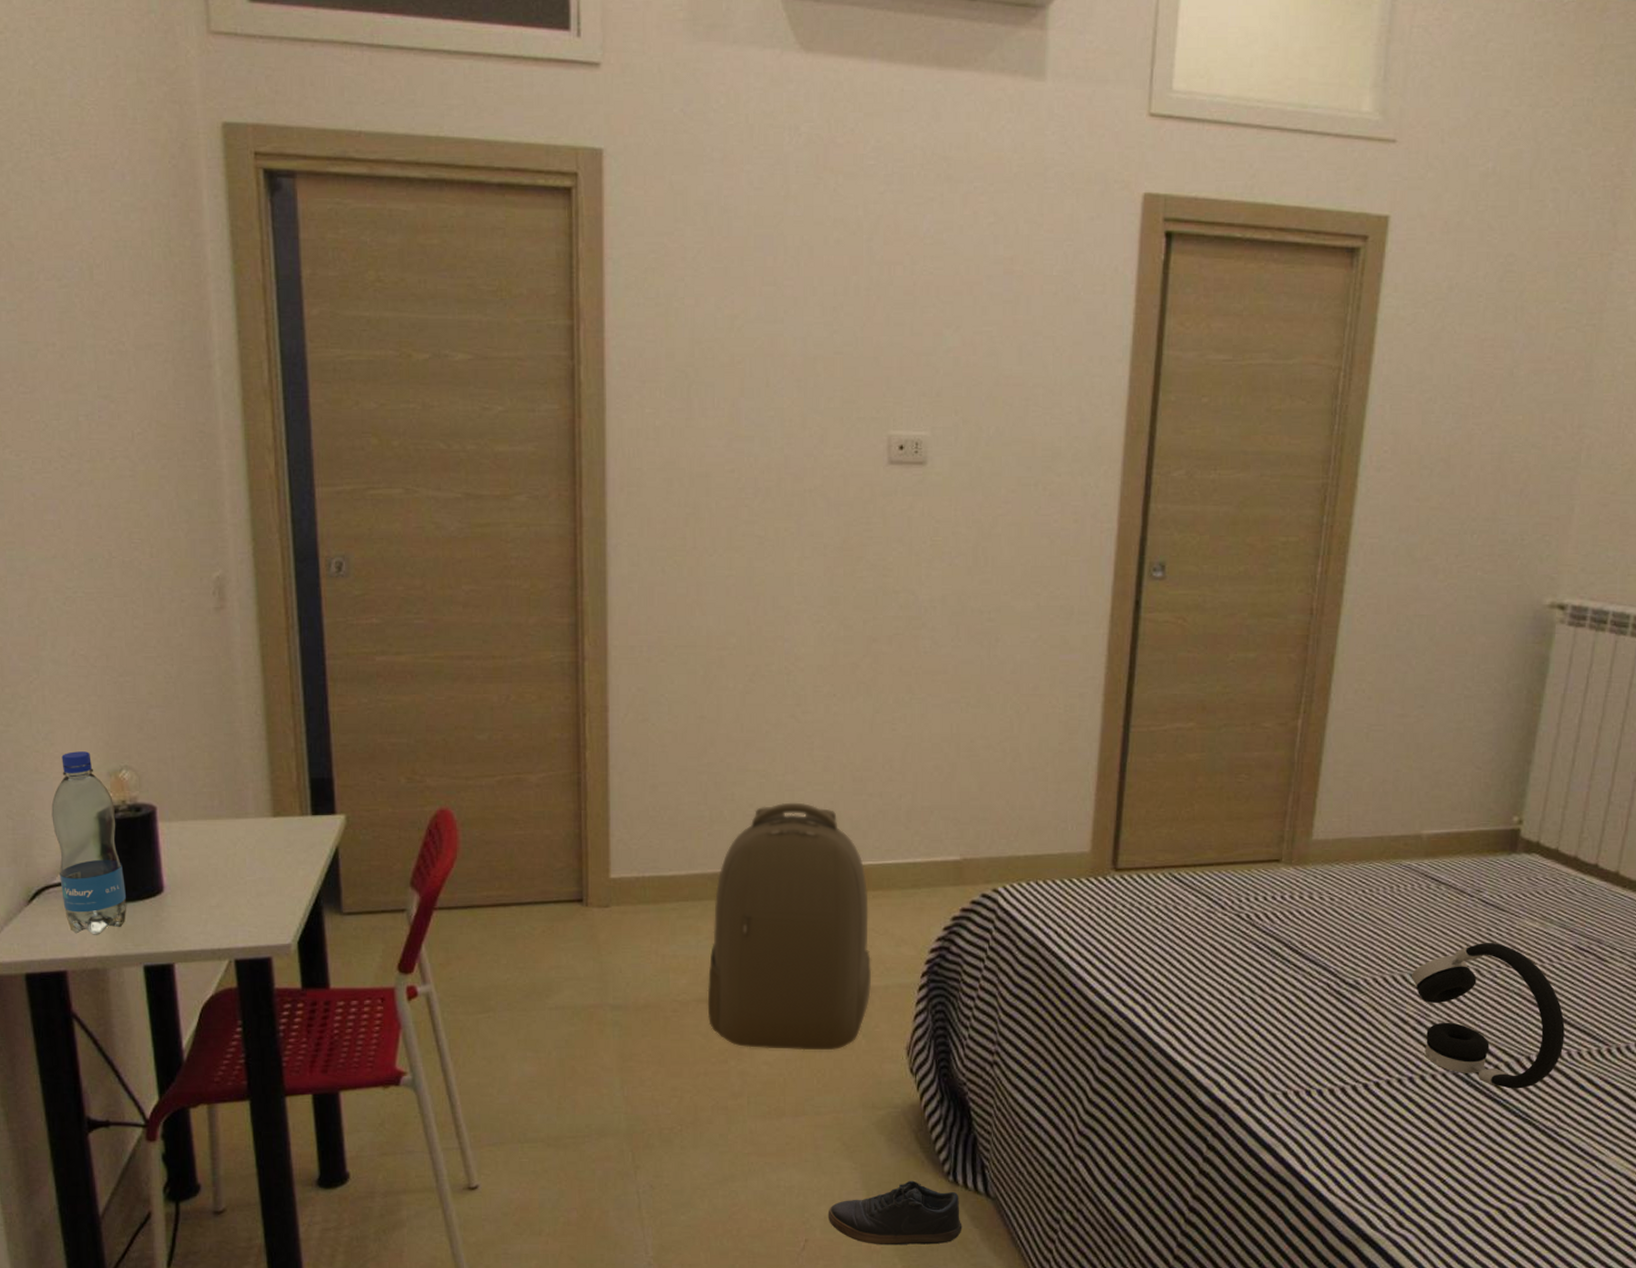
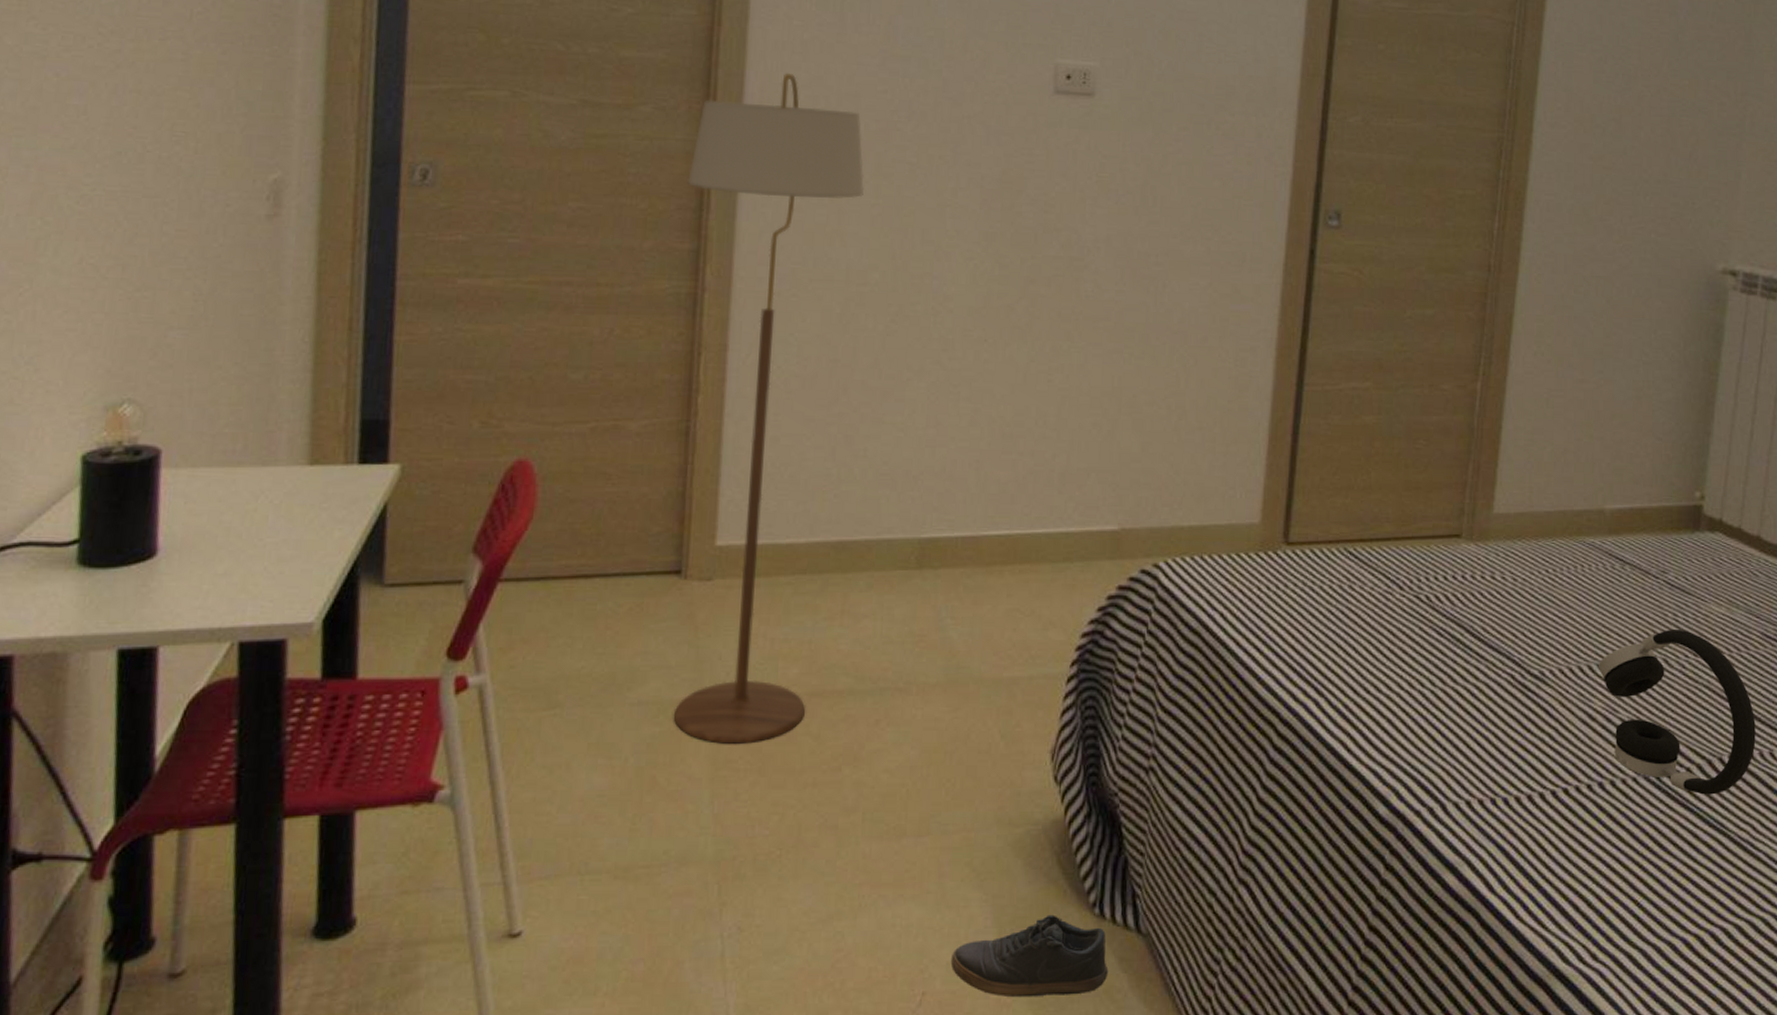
bottle: present [51,751,127,935] -> none [21,379,108,610]
floor lamp: none [563,458,718,1041] -> present [674,72,864,744]
backpack: present [707,802,872,1051] -> none [821,460,1015,755]

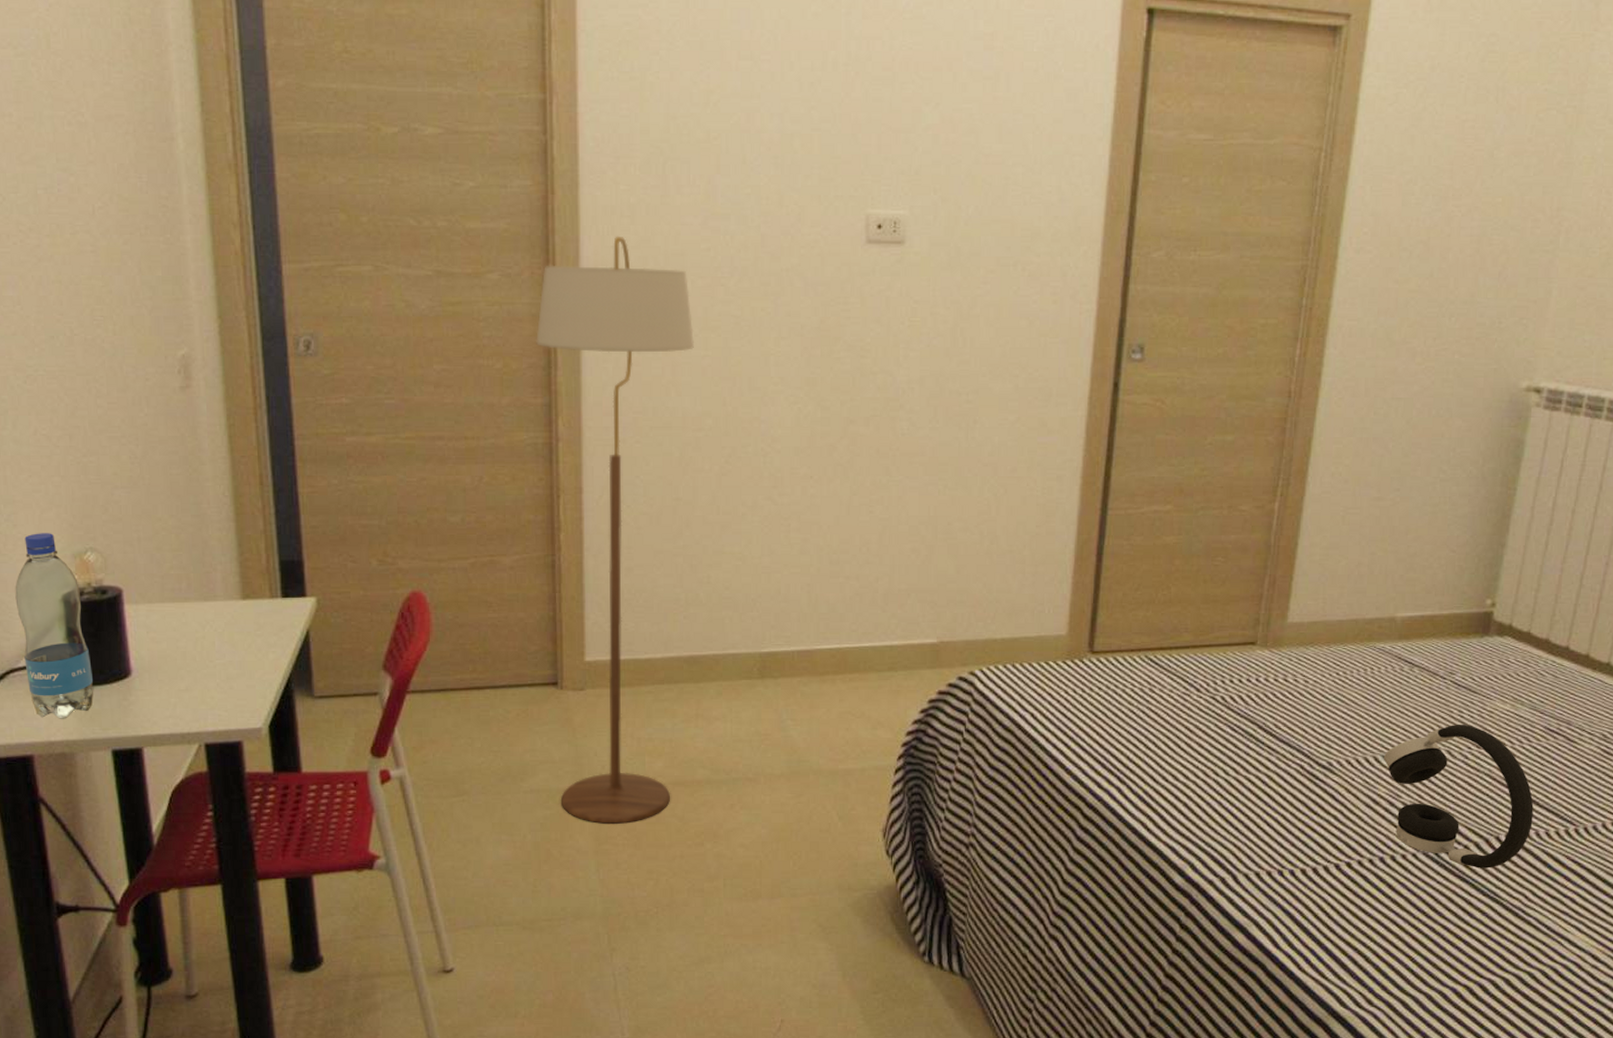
bottle: none [21,379,108,610] -> present [15,533,94,719]
shoe: present [950,914,1109,998] -> none [803,961,938,1026]

